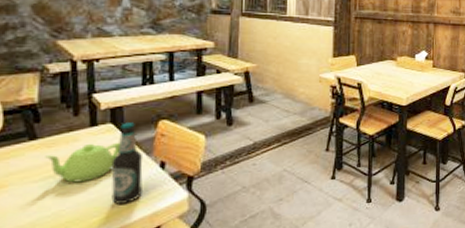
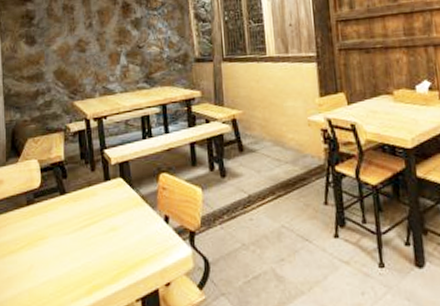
teapot: present [45,142,121,183] -> none [73,196,130,236]
bottle: present [111,122,143,204] -> none [124,176,151,258]

